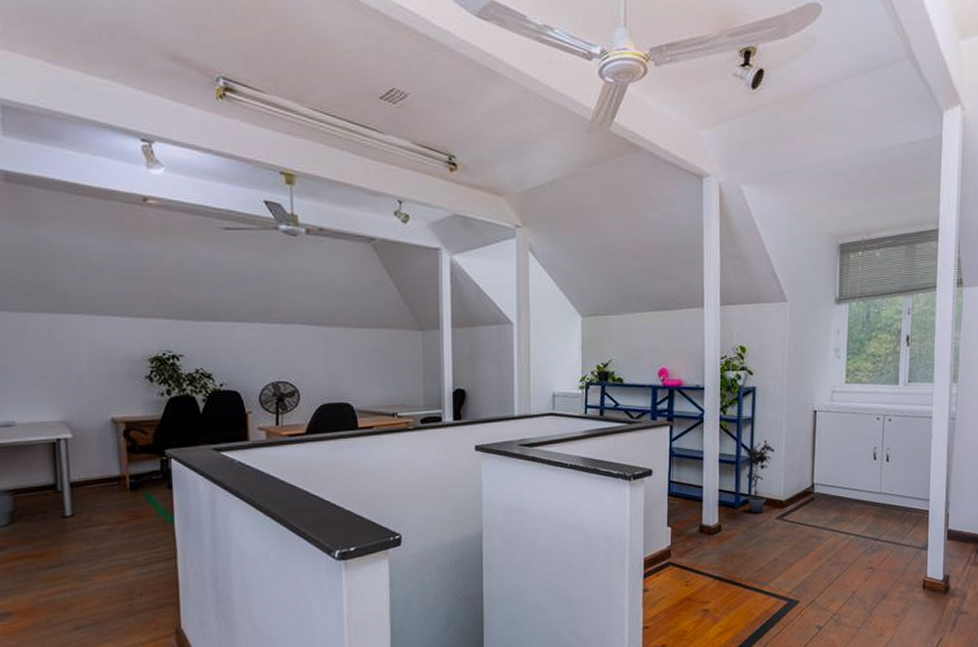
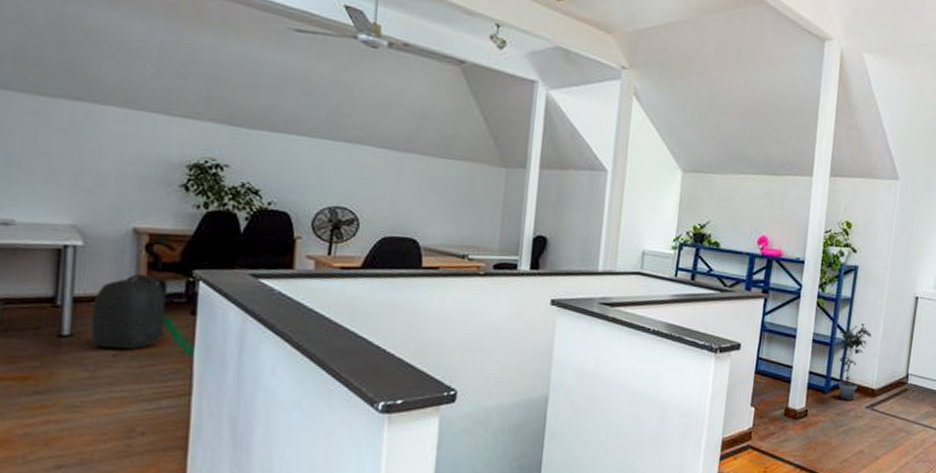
backpack: none [86,458,152,523] -> present [90,274,169,349]

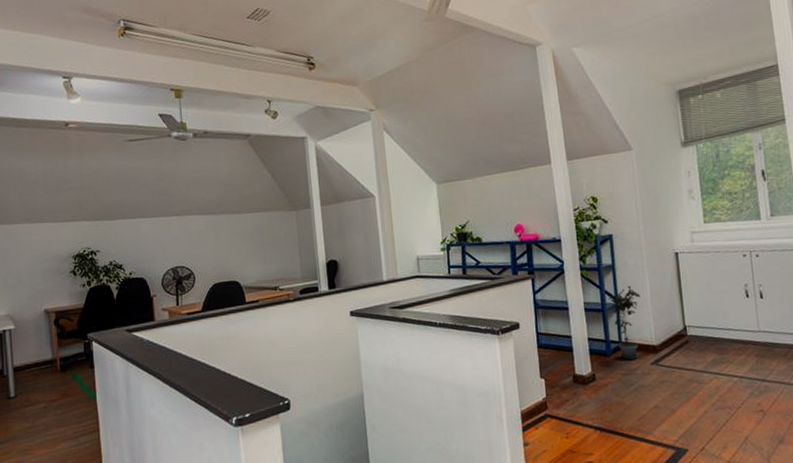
backpack: present [90,274,169,349] -> none [26,343,79,403]

